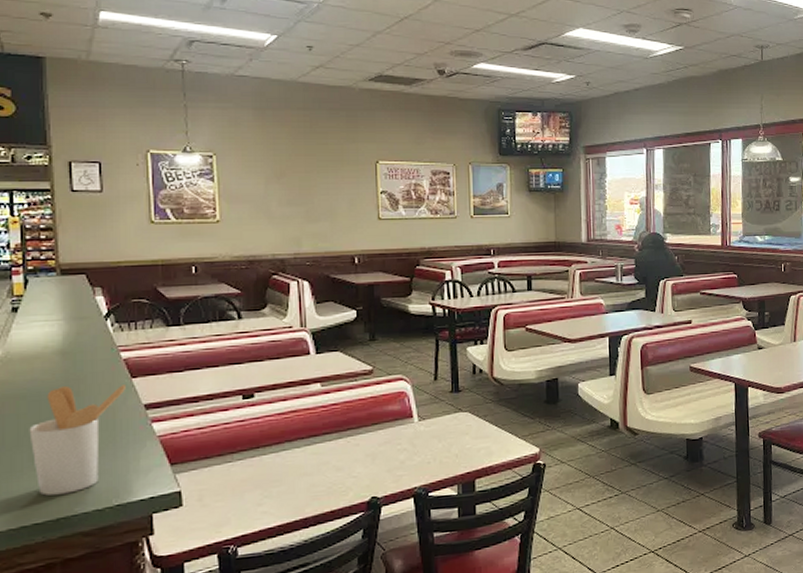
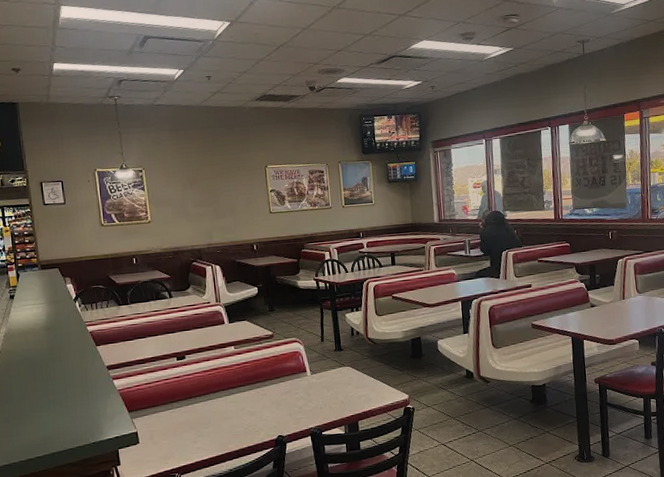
utensil holder: present [29,385,125,496] -> none [28,351,93,436]

